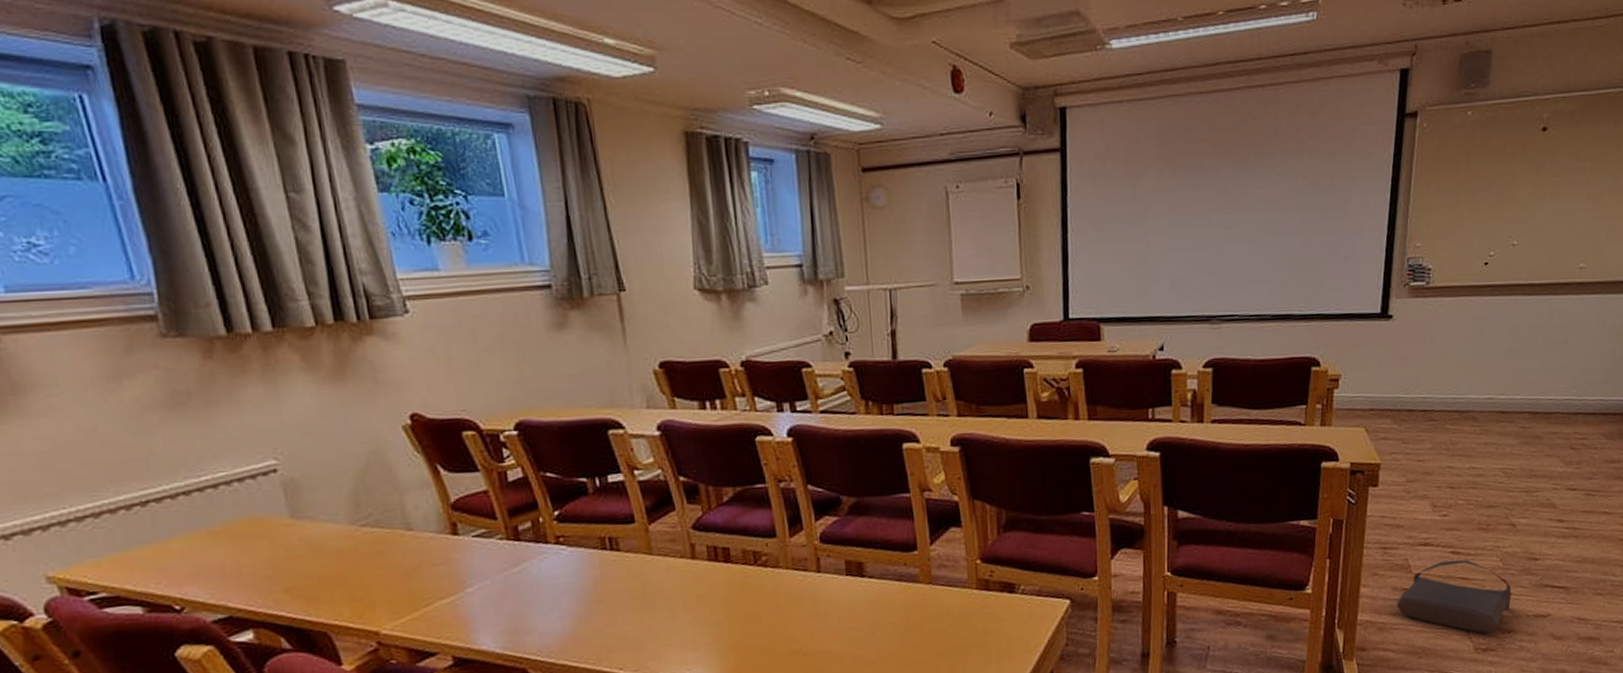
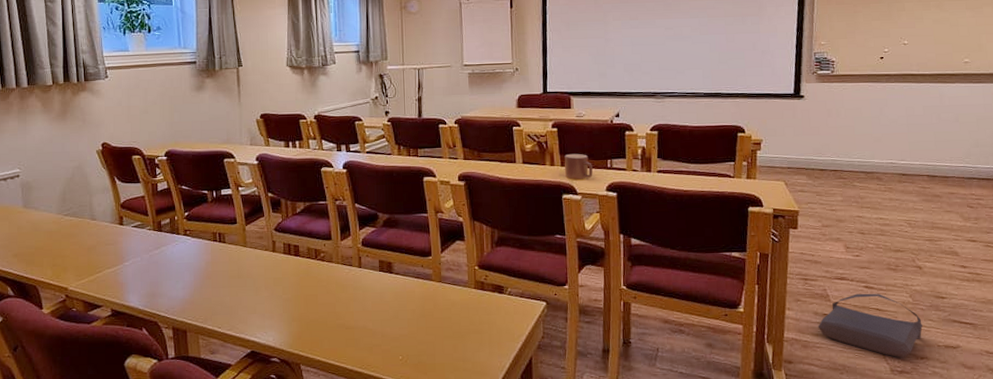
mug: none [1092,401,1130,440] -> present [564,153,593,182]

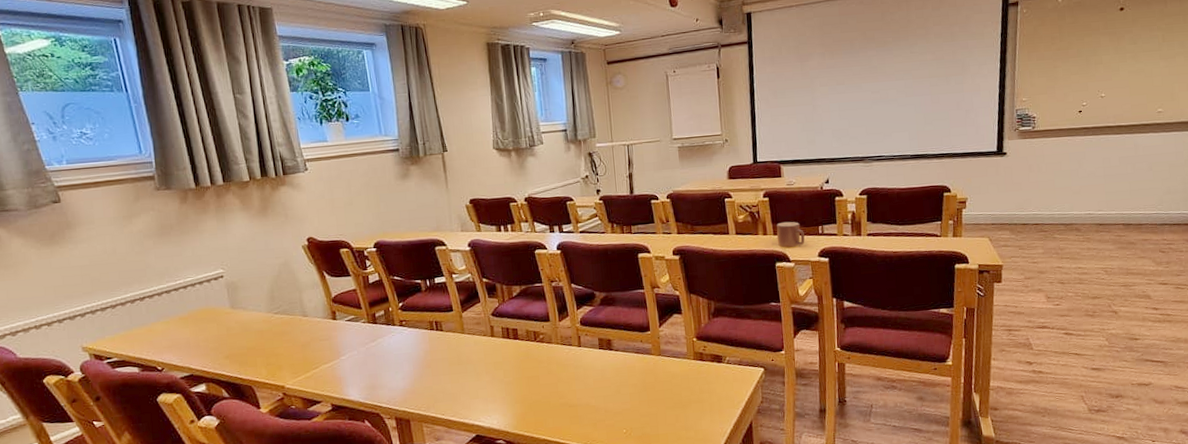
bag: present [817,293,924,358] -> none [1021,339,1119,398]

